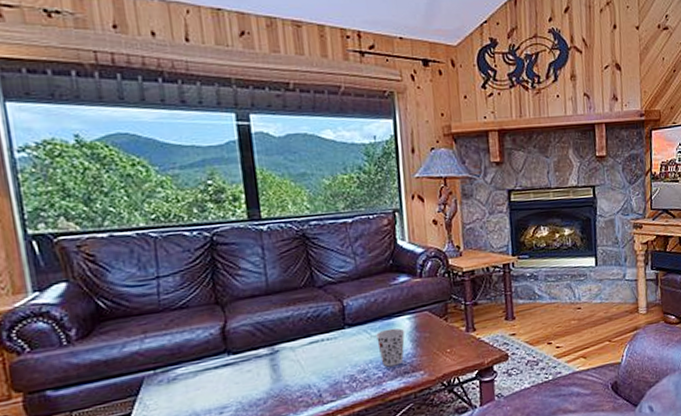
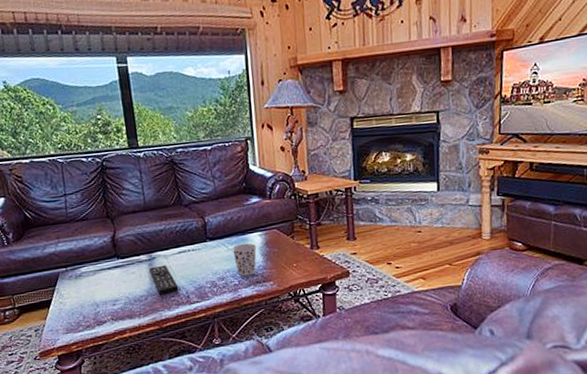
remote control: none [270,358,309,395] -> present [149,265,179,294]

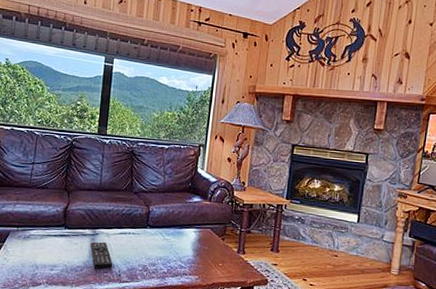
cup: present [232,243,257,276] -> none [168,236,190,267]

